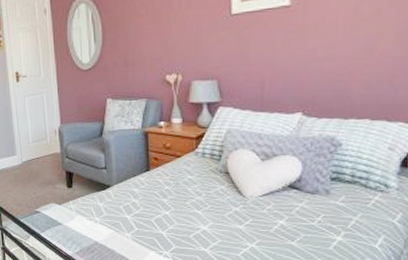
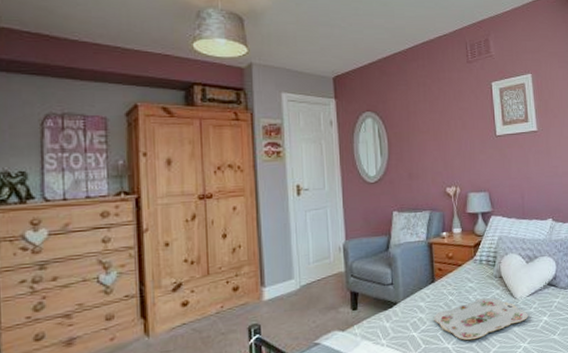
serving tray: none [148,191,259,231] -> present [434,297,528,341]

